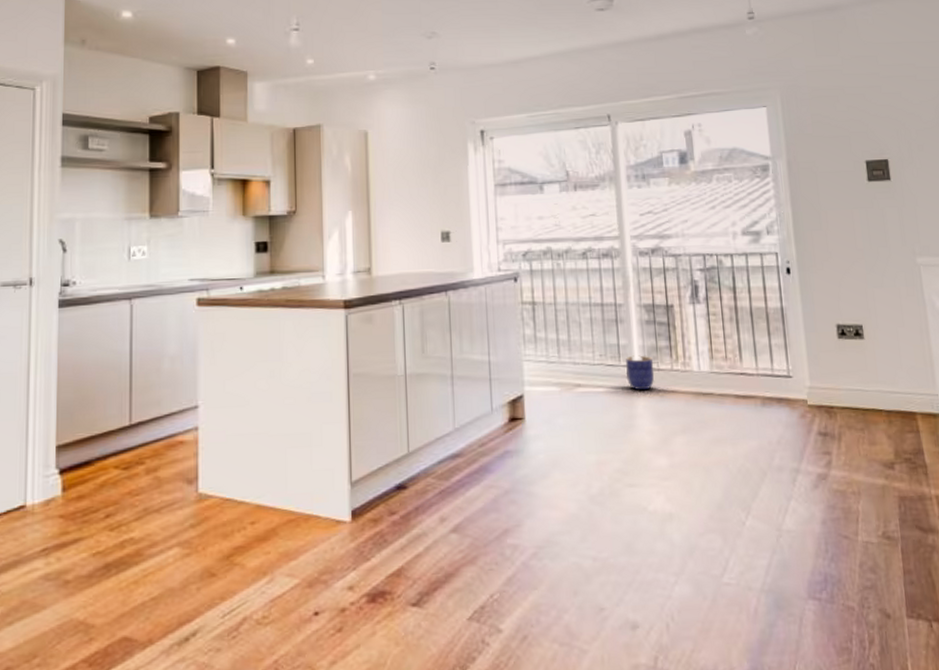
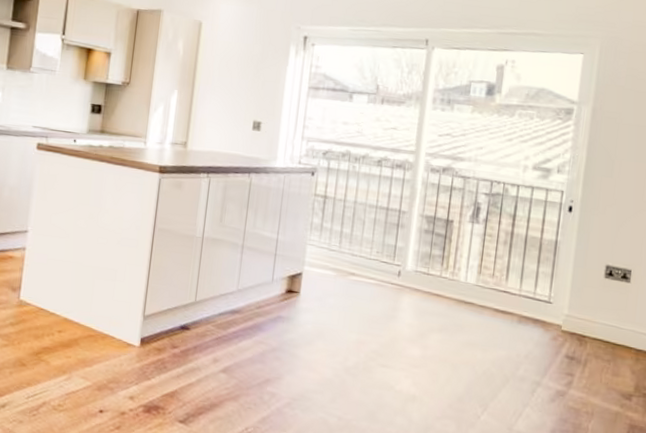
planter: present [626,355,655,391] -> none [398,257,425,289]

